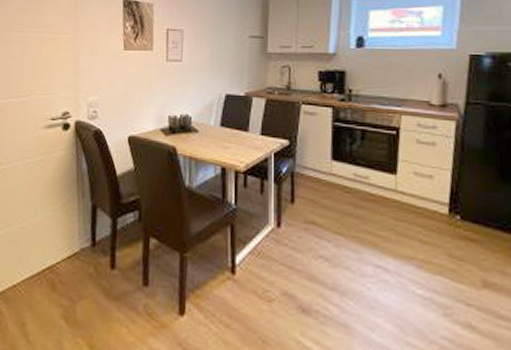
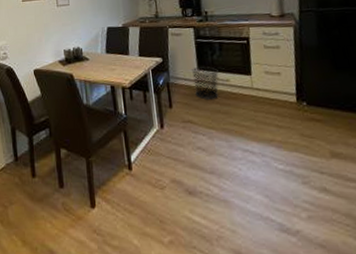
waste bin: none [324,157,357,199] -> present [192,66,219,100]

